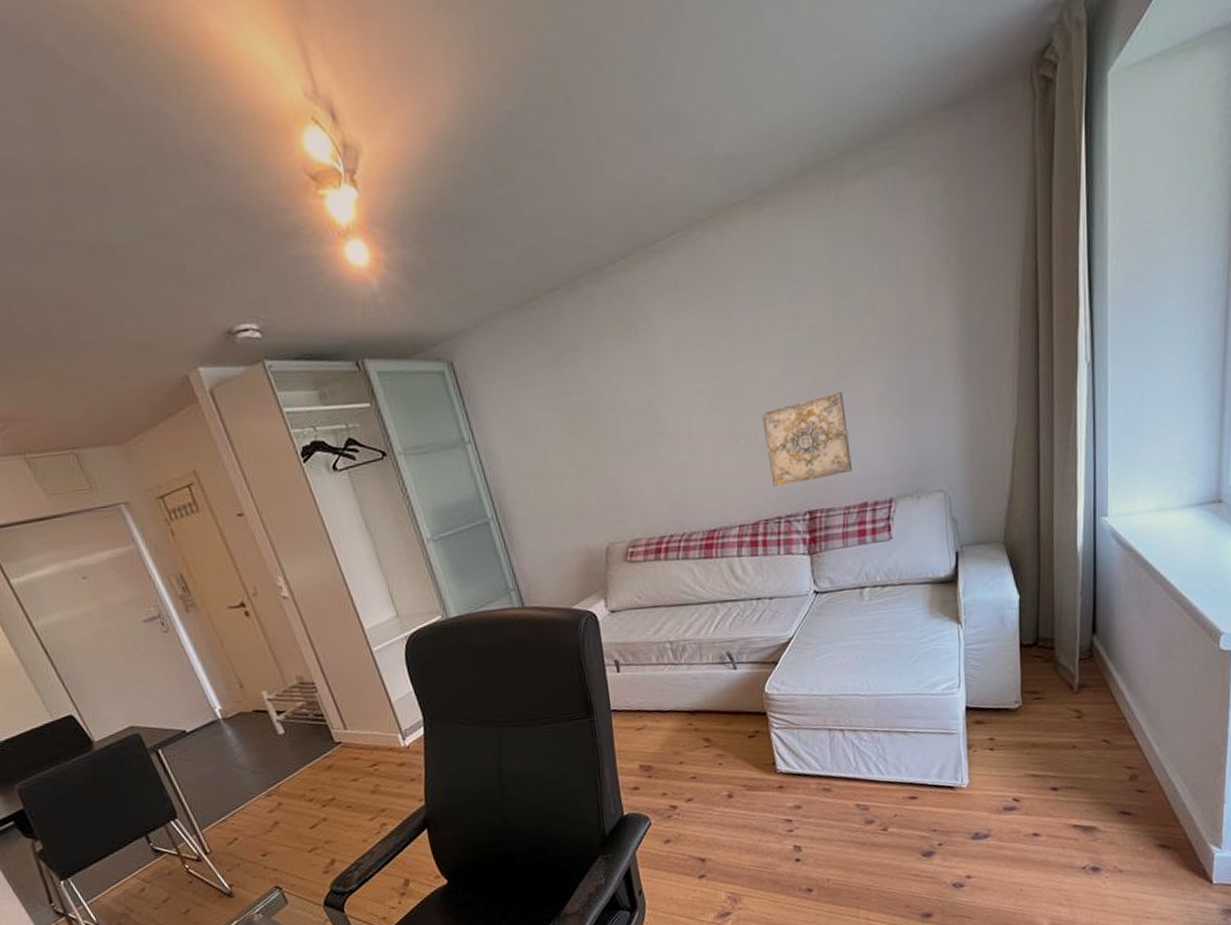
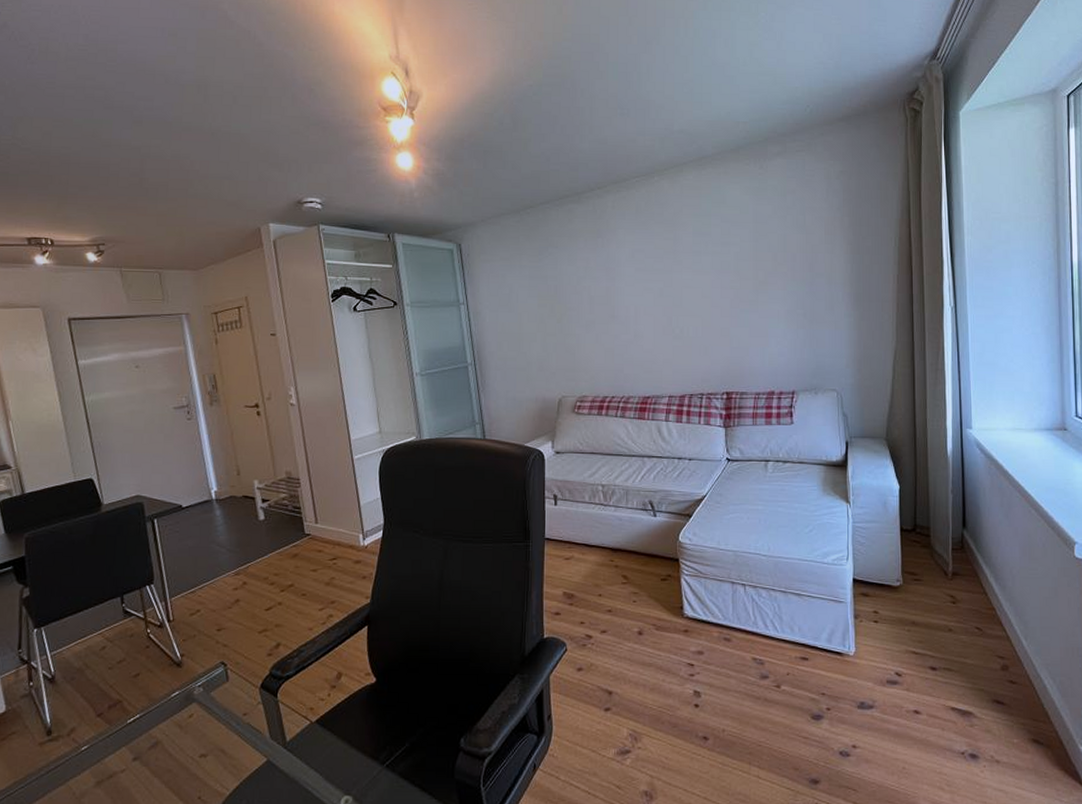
wall art: present [762,391,853,487] -> none [694,303,763,369]

